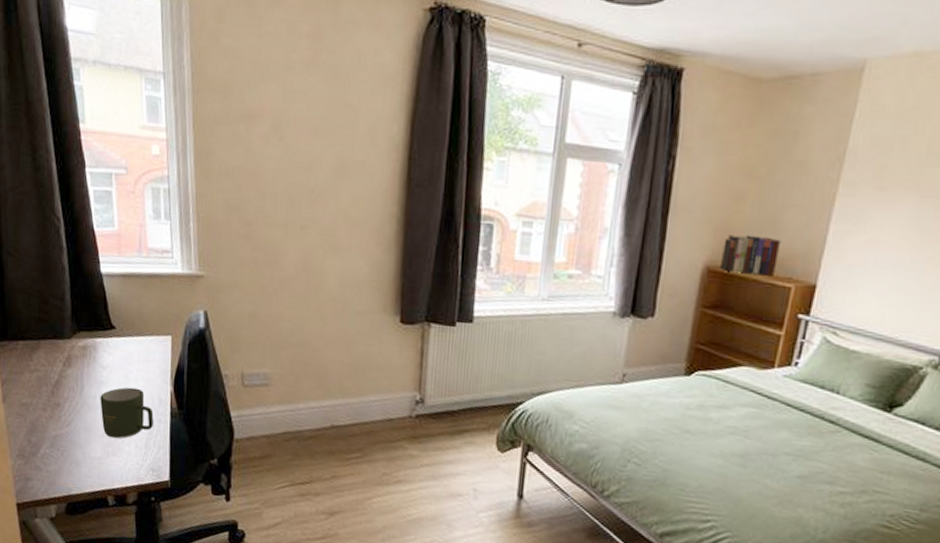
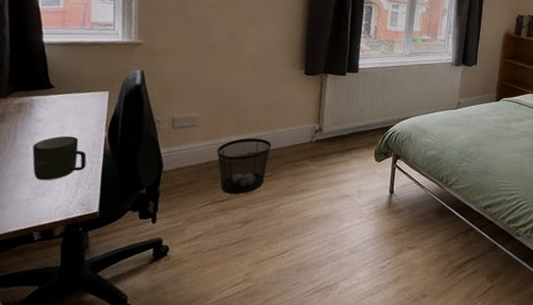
waste bin: none [294,405,360,477] -> present [217,138,272,194]

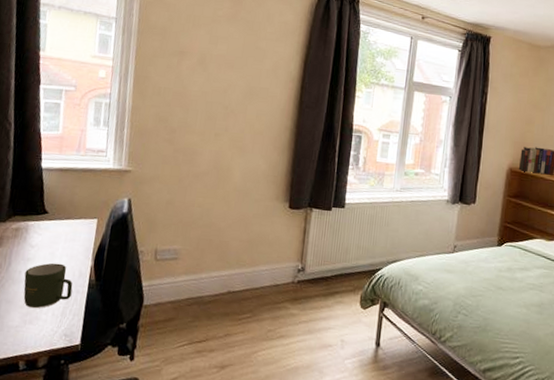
waste bin: present [217,138,272,194] -> none [197,274,252,336]

